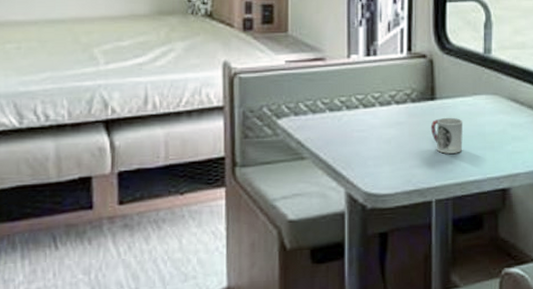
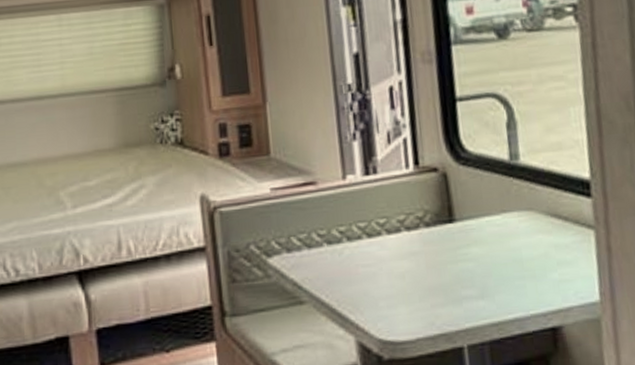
cup: present [430,117,464,154] -> none [451,242,496,288]

